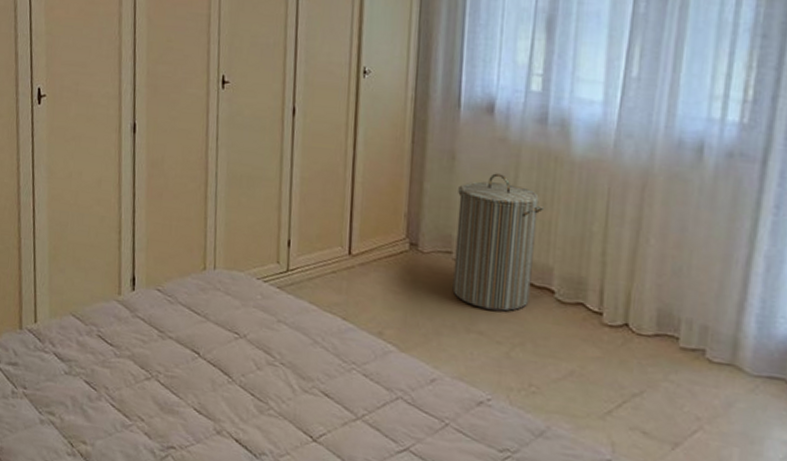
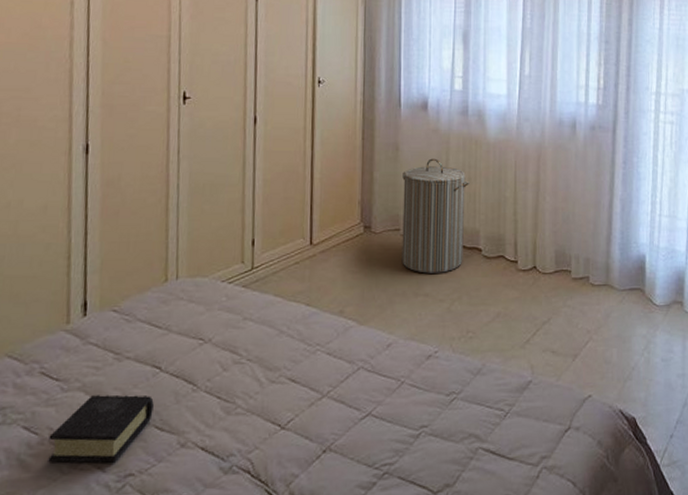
book: none [105,366,193,433] -> present [48,394,154,463]

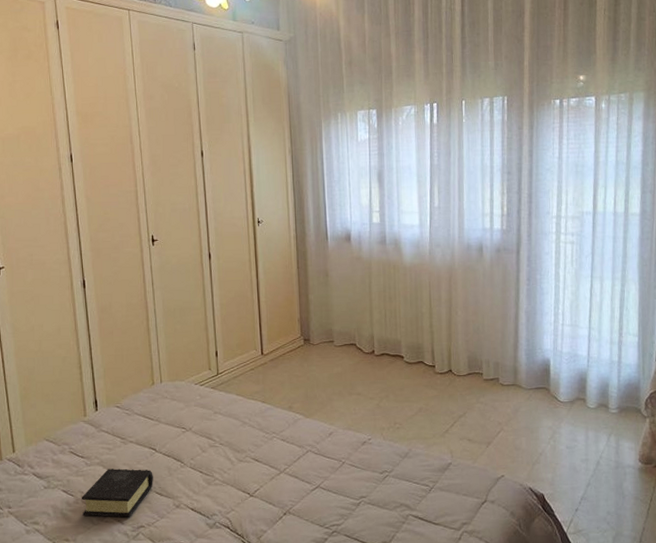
laundry hamper: present [402,158,469,274] -> none [333,282,390,377]

